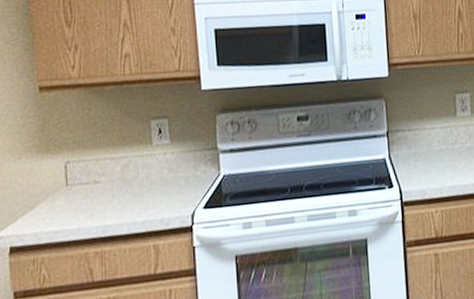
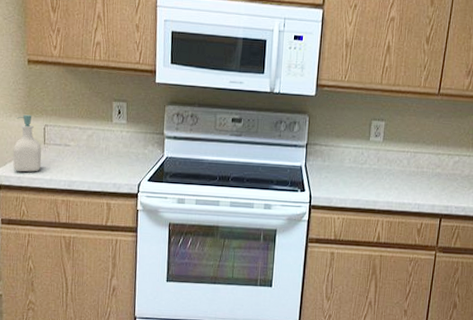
soap bottle: none [25,152,65,227] -> present [12,114,42,172]

